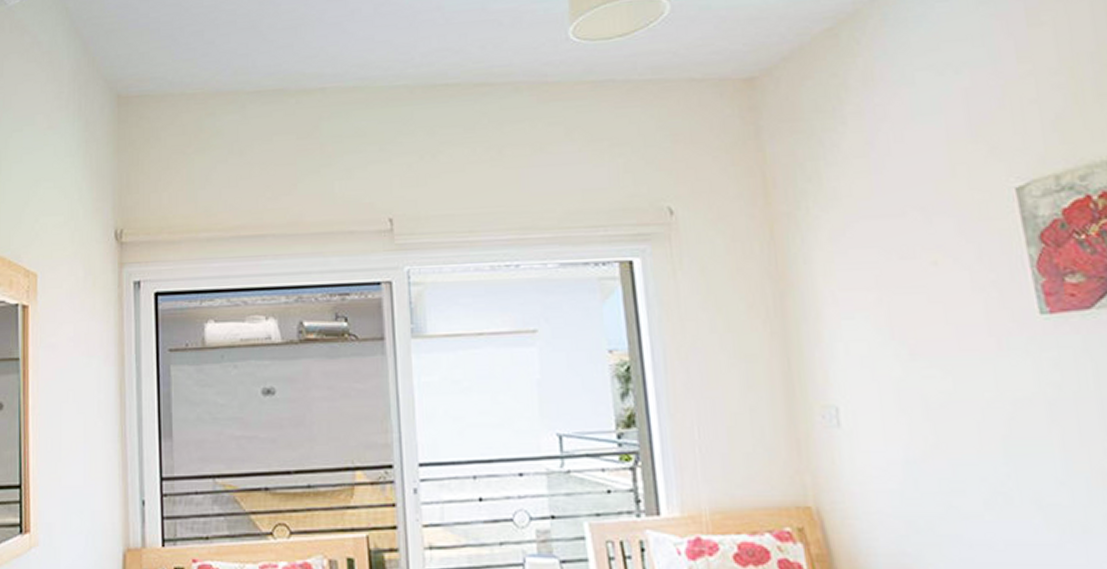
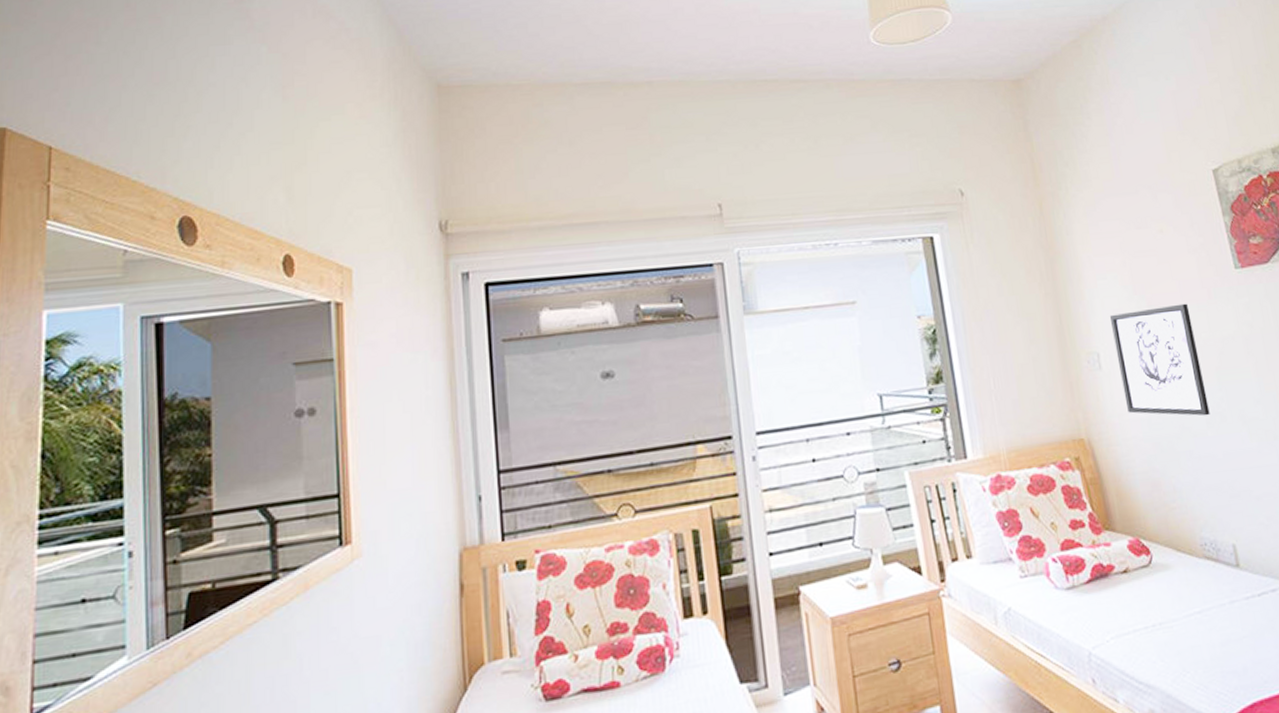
wall art: none [856,354,990,495] -> present [1110,303,1210,416]

